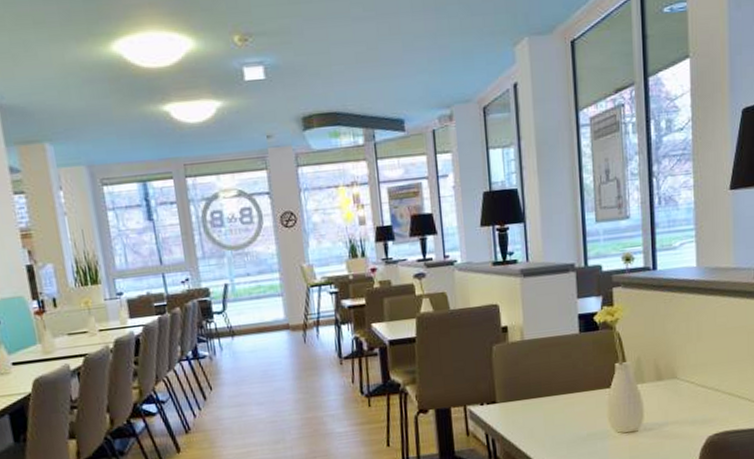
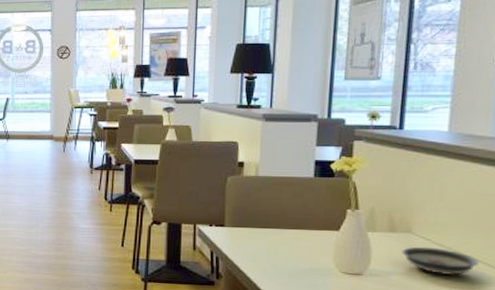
saucer: none [670,389,738,417] -> present [401,246,479,276]

